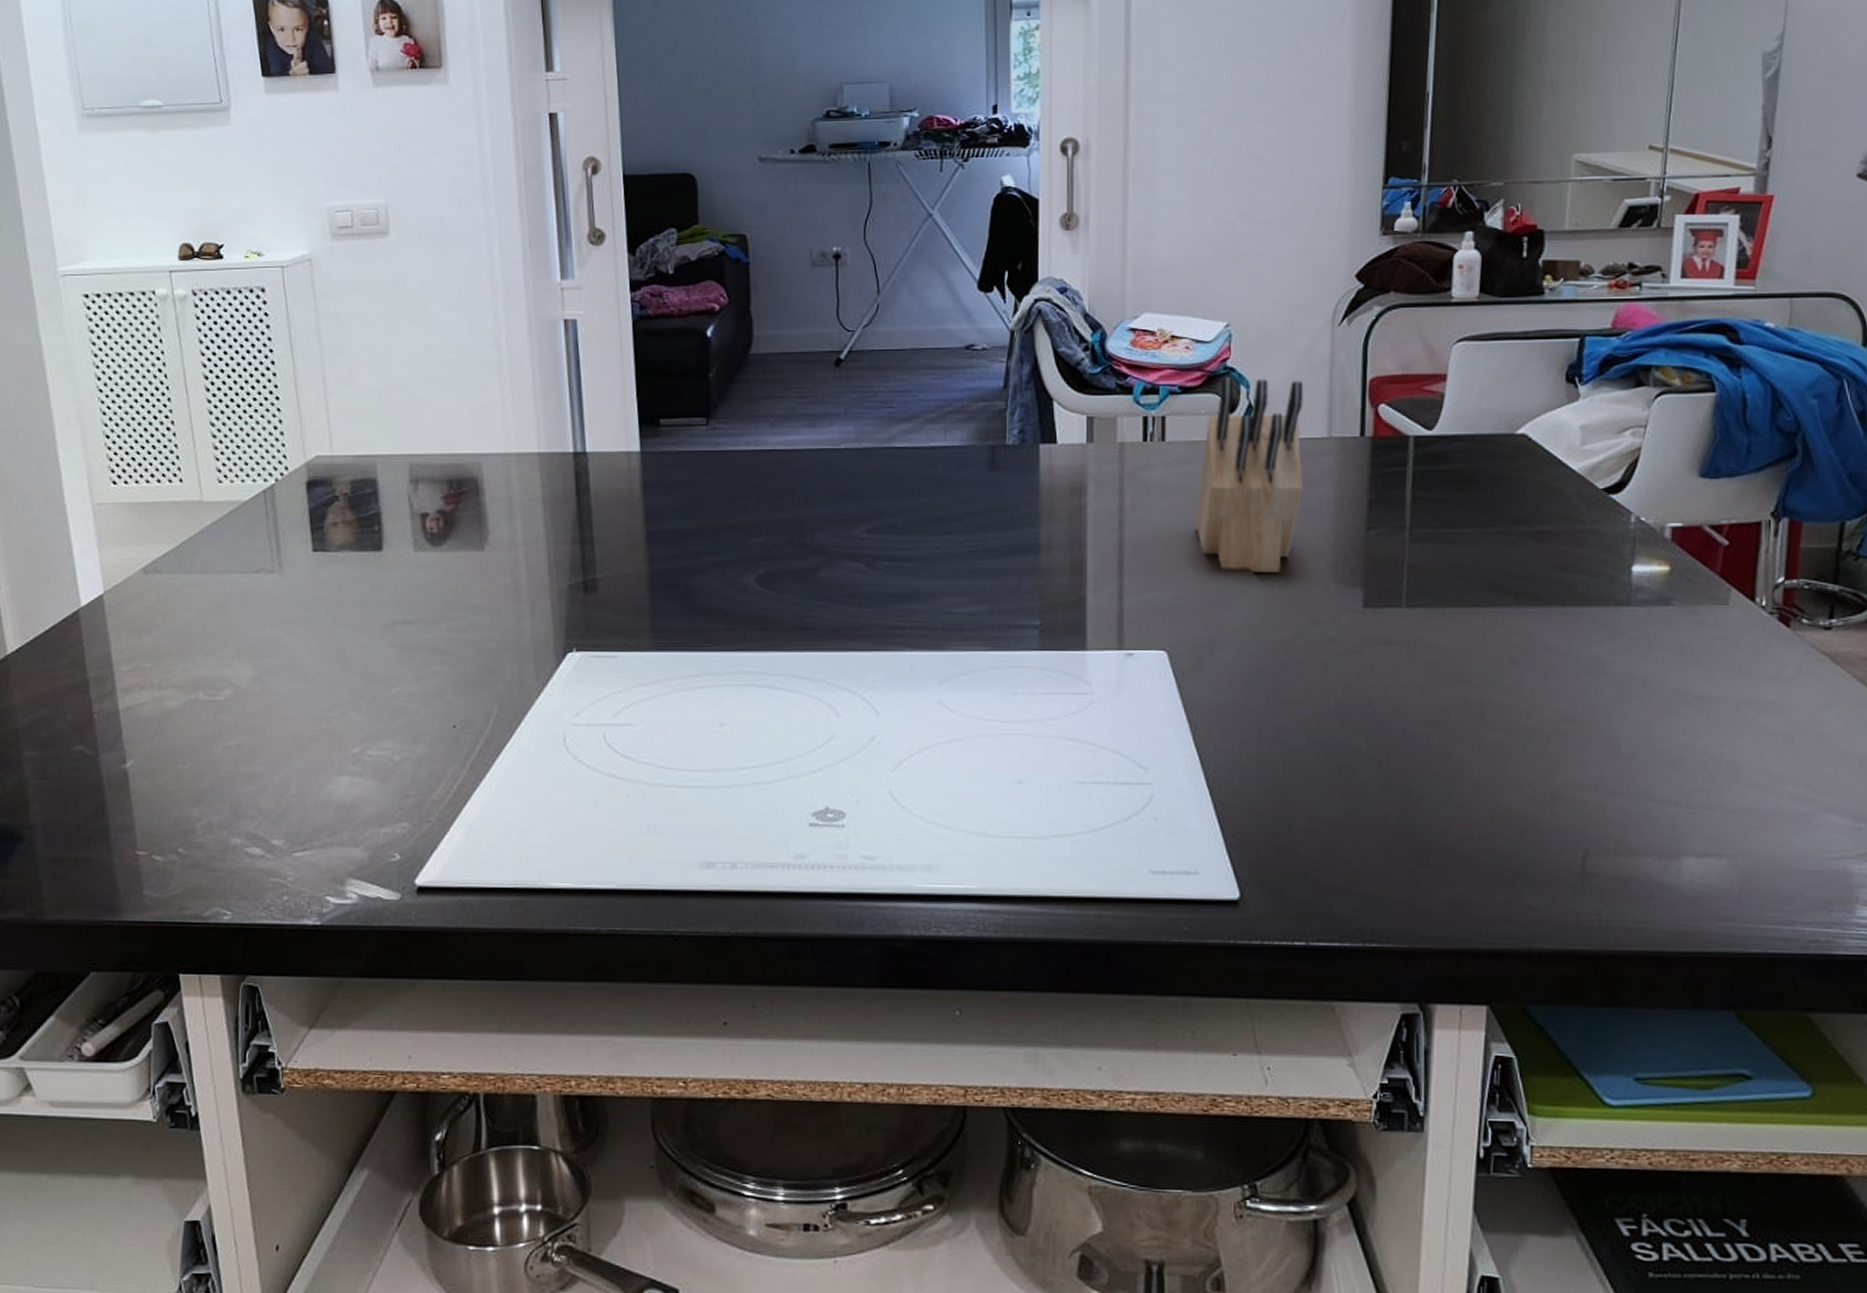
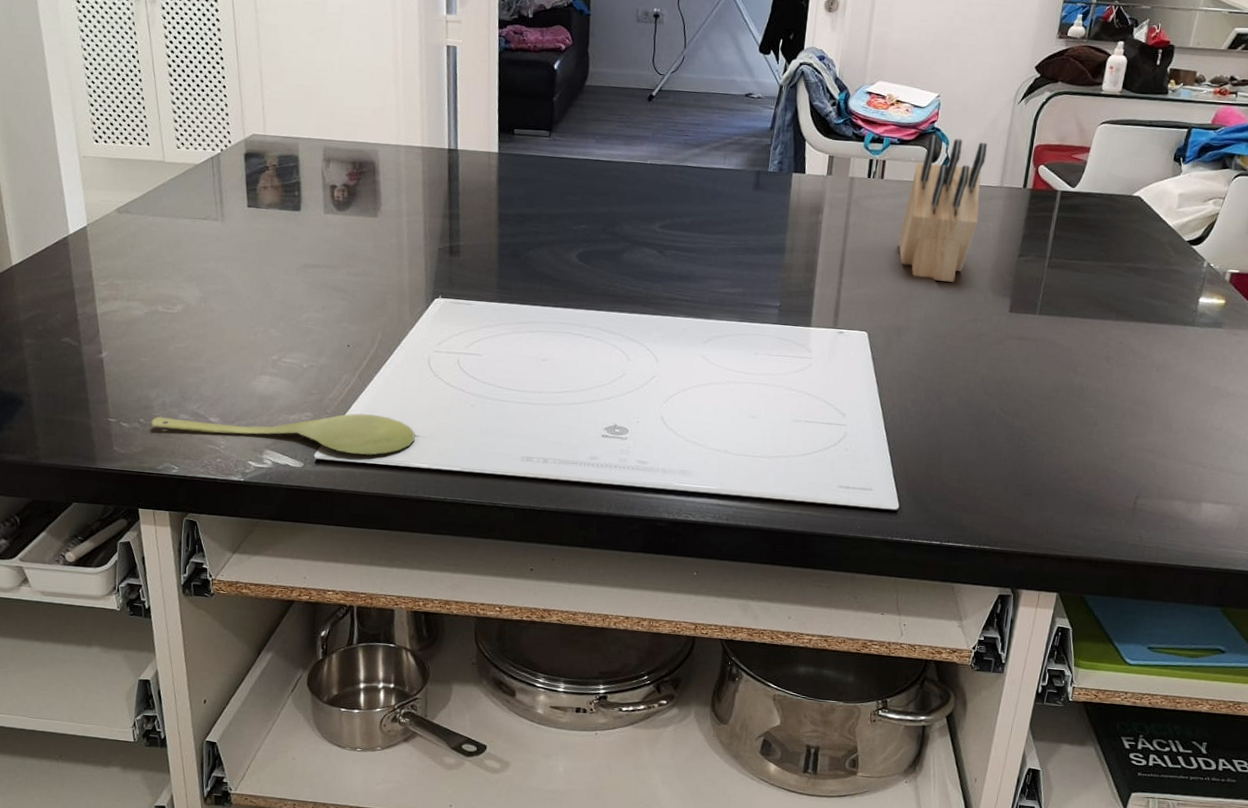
spoon: none [194,818,551,877] -> present [151,413,415,455]

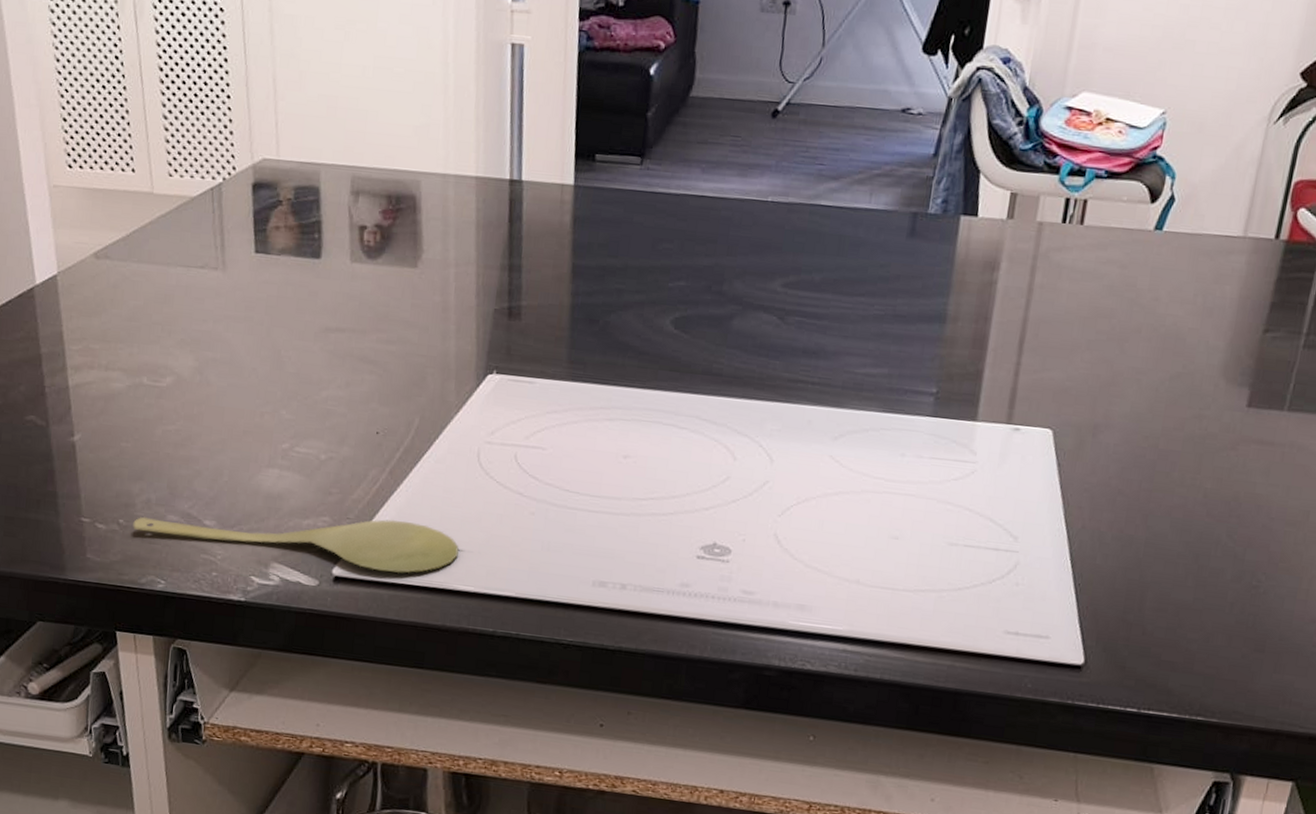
knife block: present [898,135,988,282] -> none [1099,166,1228,365]

